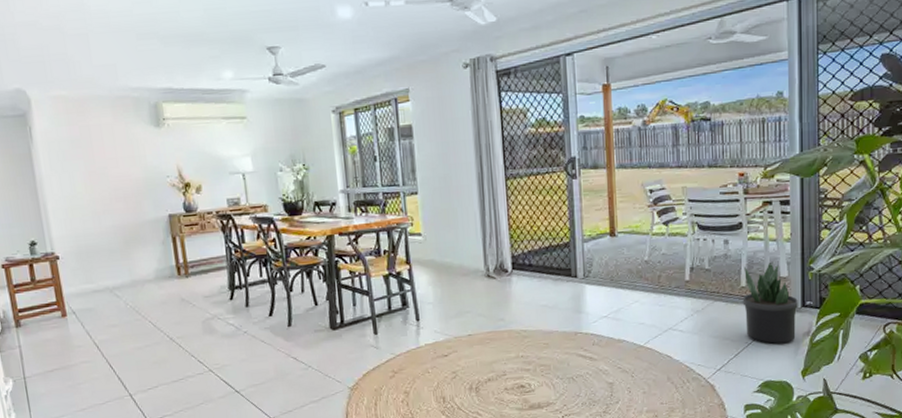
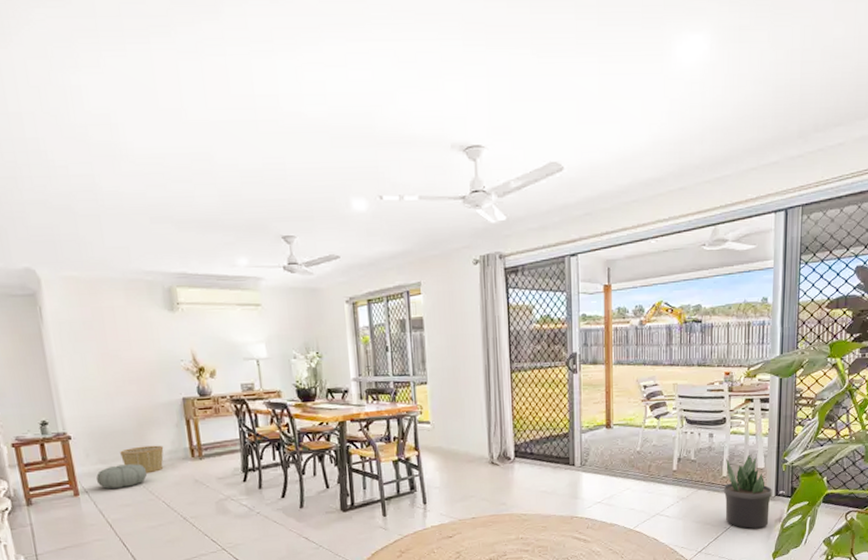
pouf: none [84,283,134,310] -> present [96,464,148,489]
basket: none [107,263,150,293] -> present [120,445,164,474]

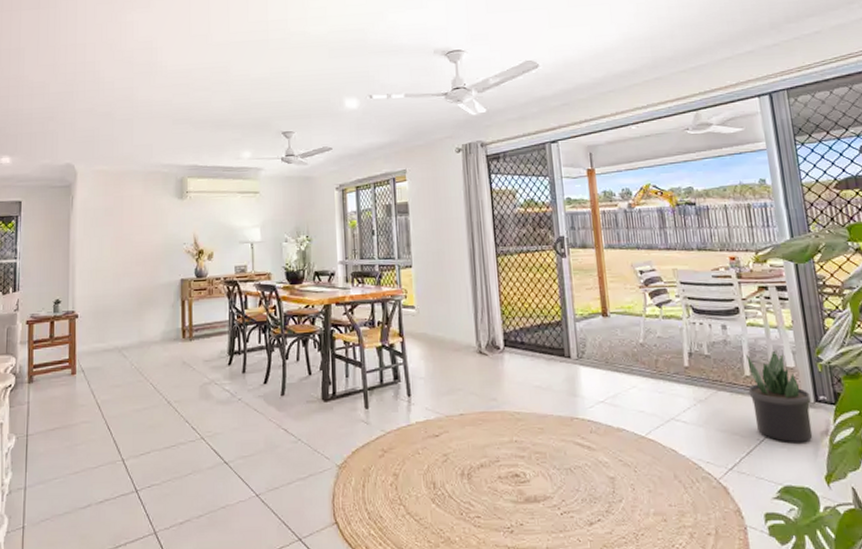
pouf: present [96,464,148,489] -> none [94,343,140,369]
basket: present [120,445,164,474] -> none [119,325,158,354]

